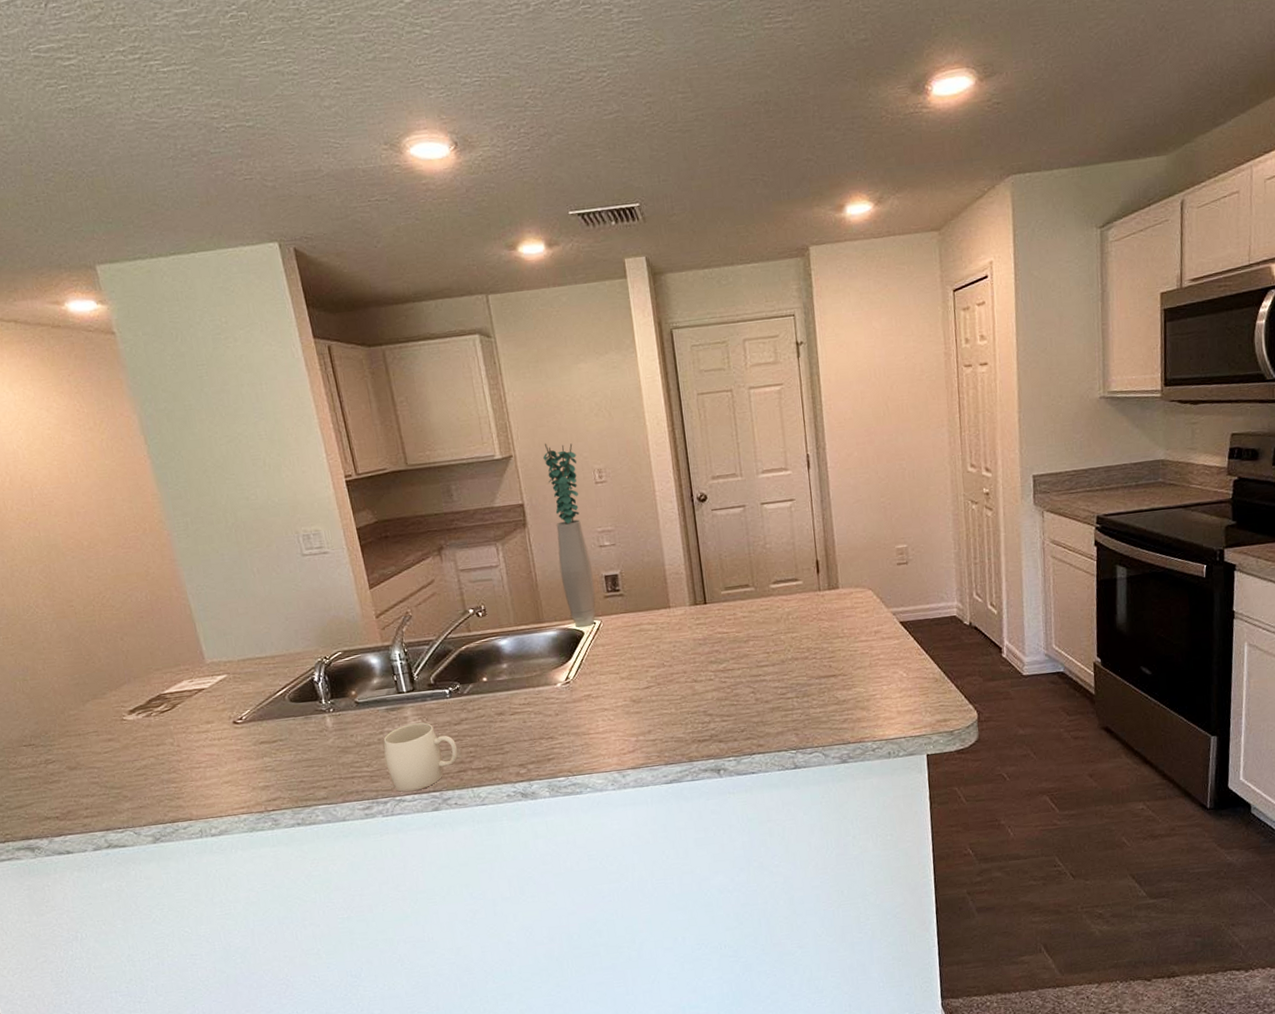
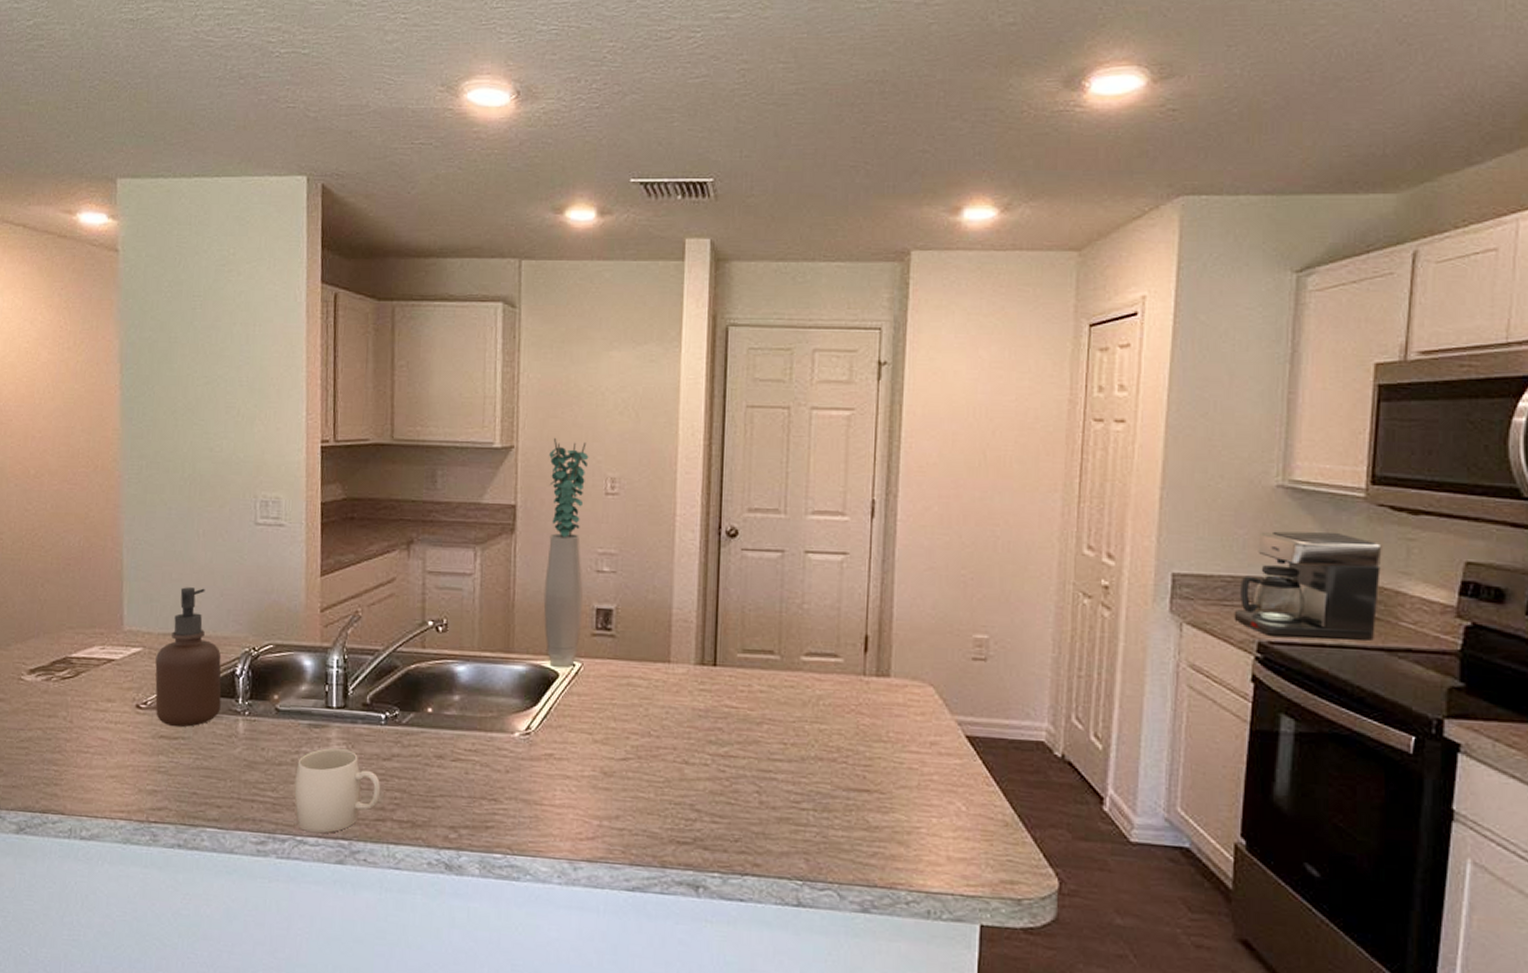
soap dispenser: none [240,616,308,733] -> present [155,587,222,727]
coffee maker: none [1078,426,1176,511] -> present [1234,531,1382,640]

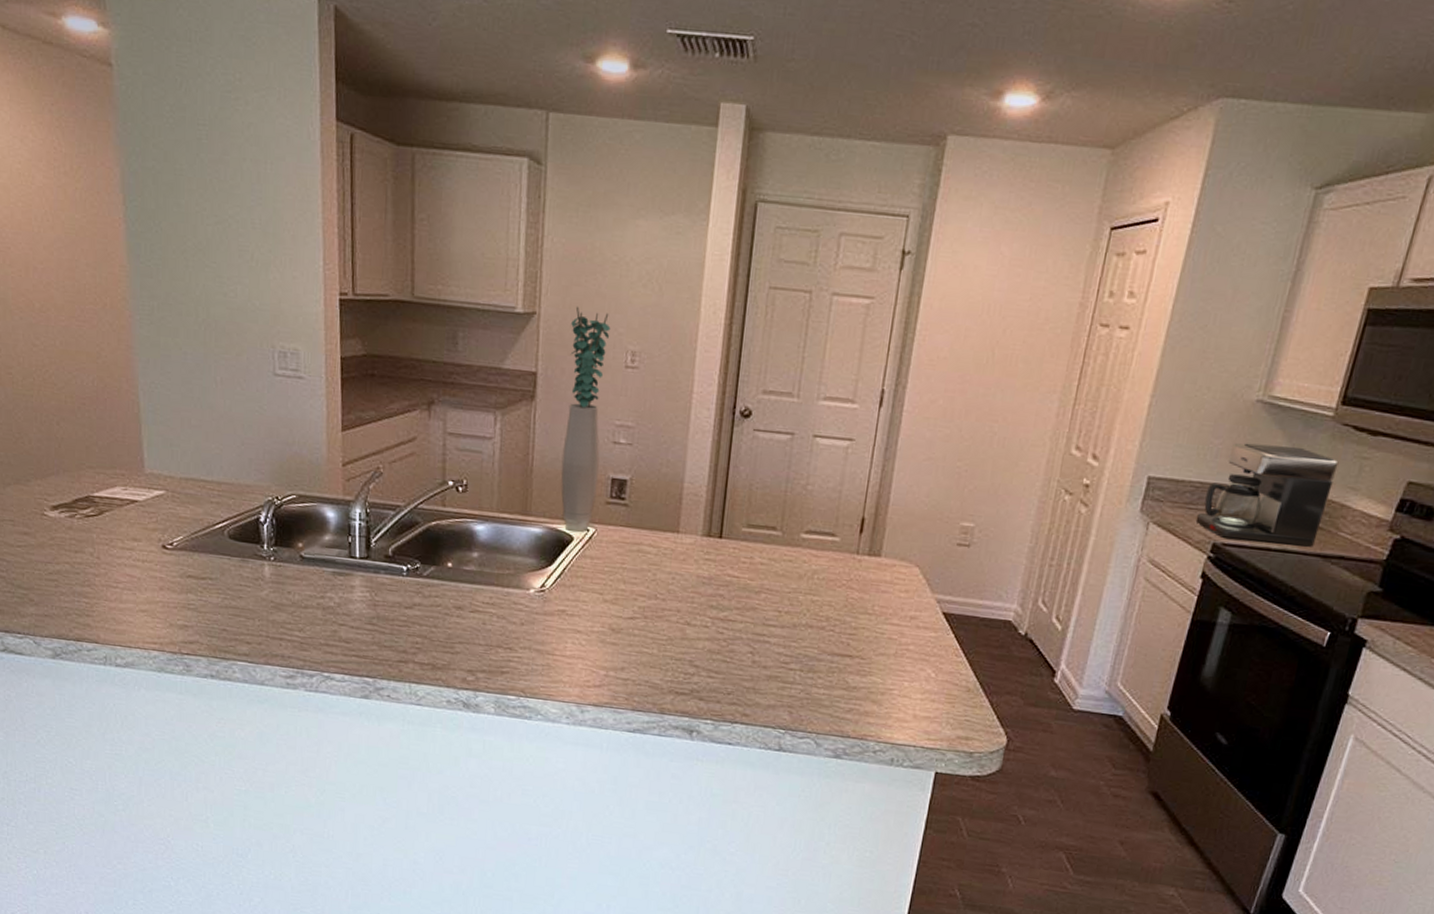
soap dispenser: present [155,587,222,727] -> none [179,434,247,569]
mug: present [294,748,381,834] -> none [320,595,403,672]

